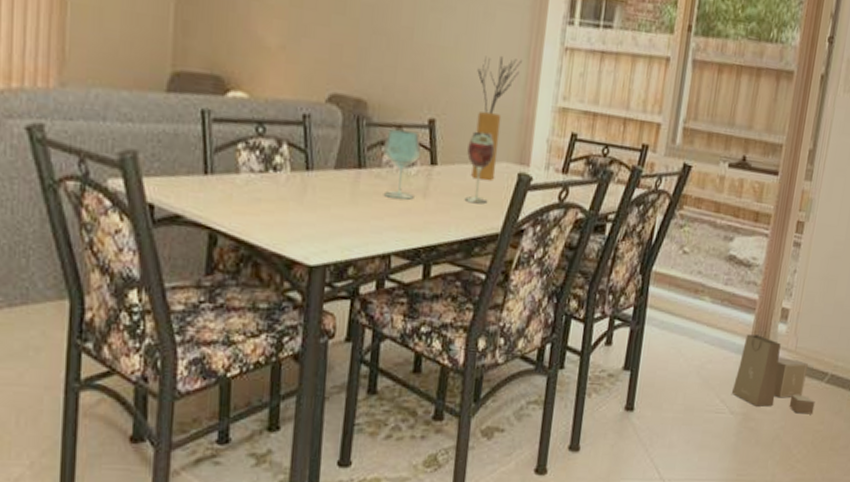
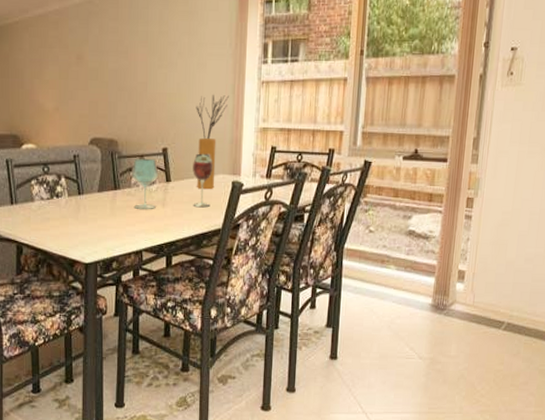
shopping bag: present [731,334,815,415] -> none [419,293,495,357]

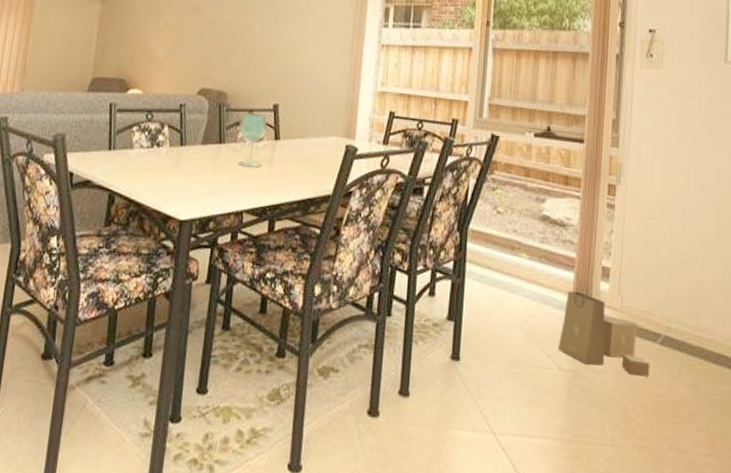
wineglass: present [193,153,213,208] -> none [302,112,326,171]
vase: present [196,95,229,190] -> none [307,54,347,152]
shopping bag: none [419,293,495,357] -> present [557,291,650,377]

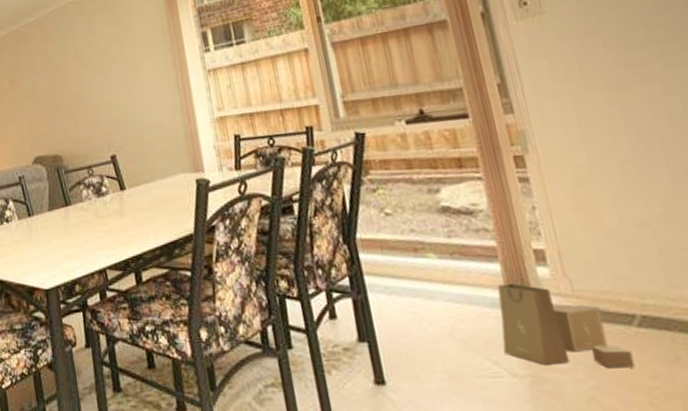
wine glass: present [238,112,268,168] -> none [81,168,114,224]

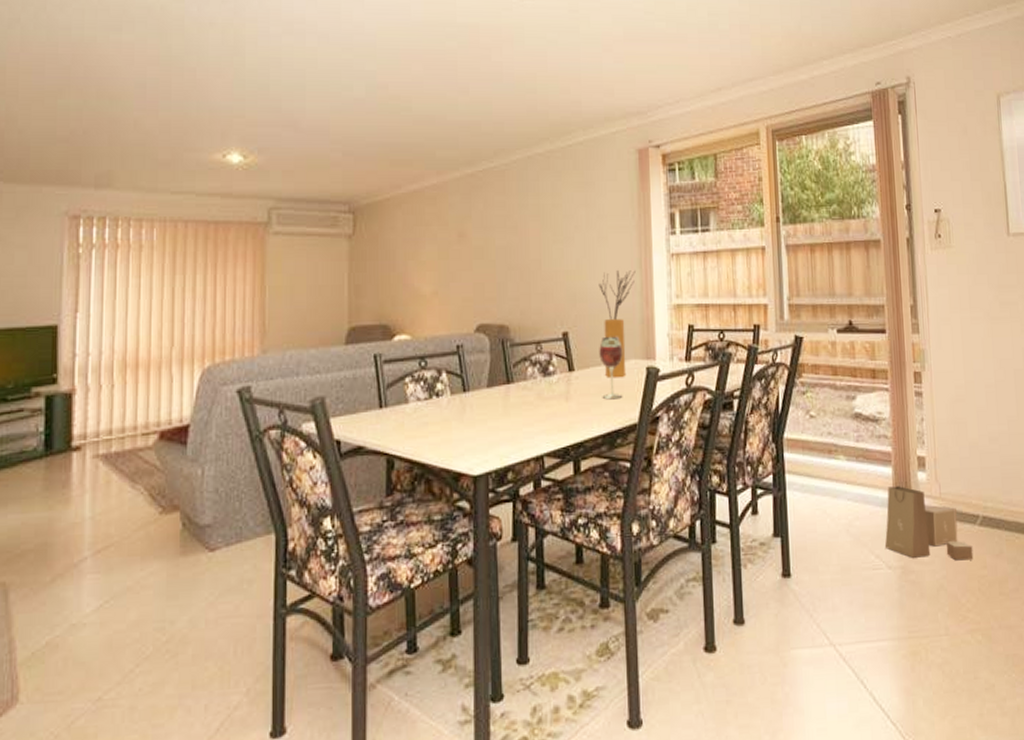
vase: none [139,91,176,194] -> present [598,270,636,379]
wineglass: none [147,153,176,214] -> present [599,336,623,400]

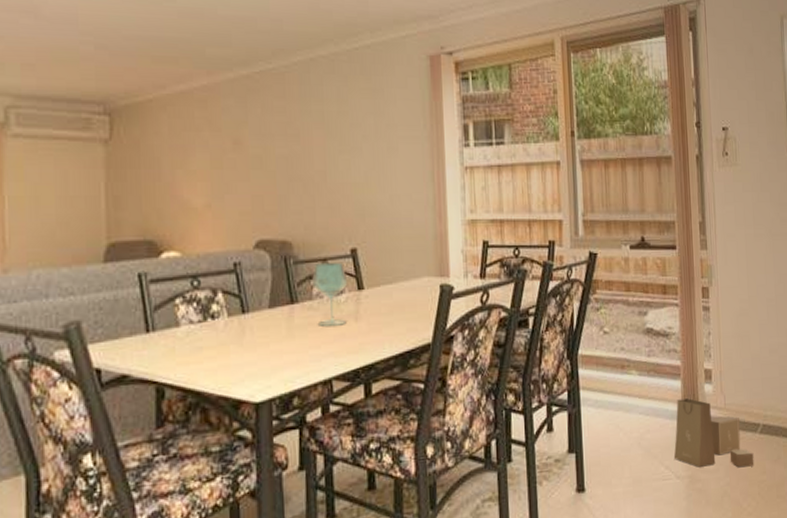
wine glass: none [527,345,560,405] -> present [312,262,348,326]
vase: present [598,270,636,379] -> none [389,184,428,297]
wineglass: present [599,336,623,400] -> none [390,252,416,319]

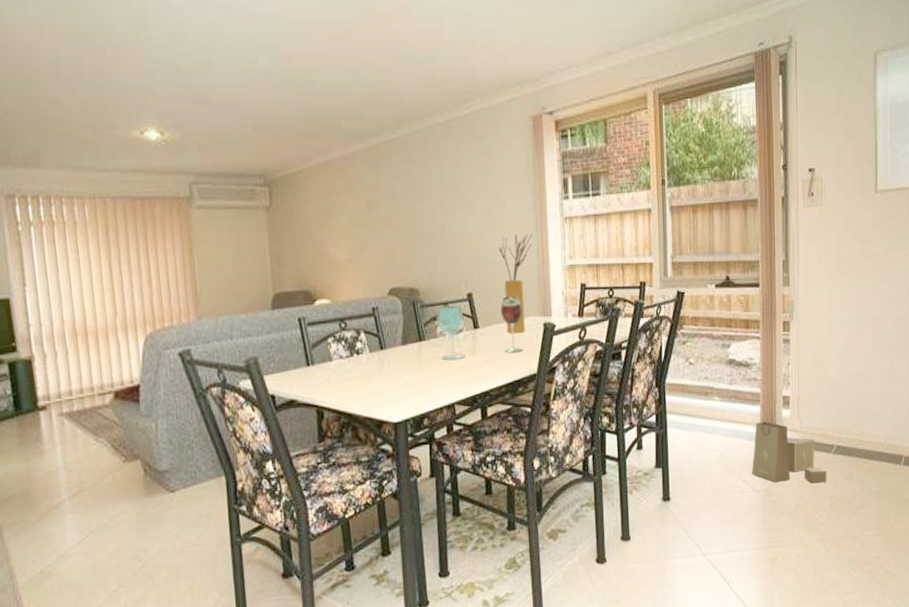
vase: none [389,184,428,297] -> present [498,234,532,334]
wineglass: none [390,252,416,319] -> present [501,295,523,353]

